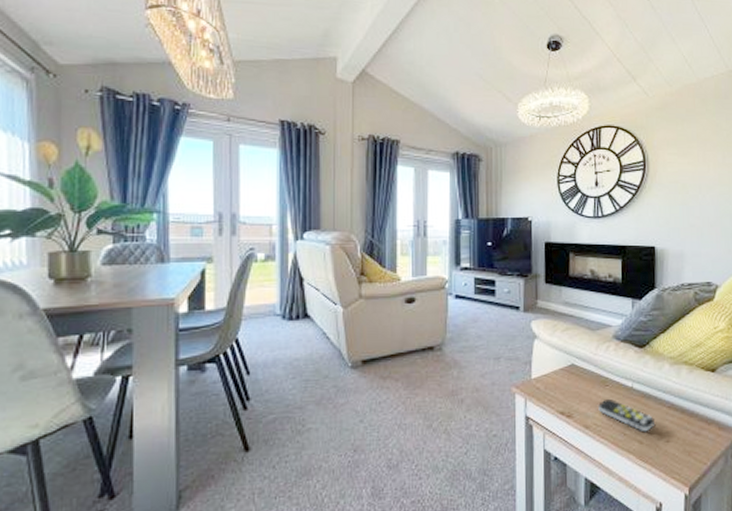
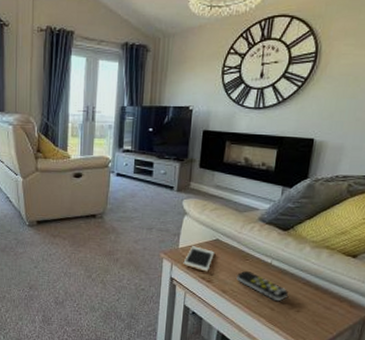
cell phone: none [538,375,572,405] -> present [183,246,215,272]

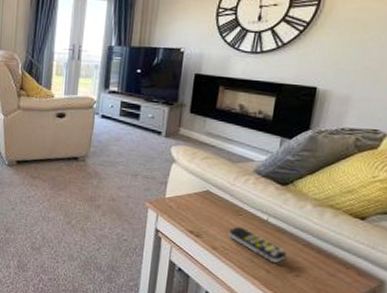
cell phone: present [183,246,215,272] -> none [169,196,205,226]

